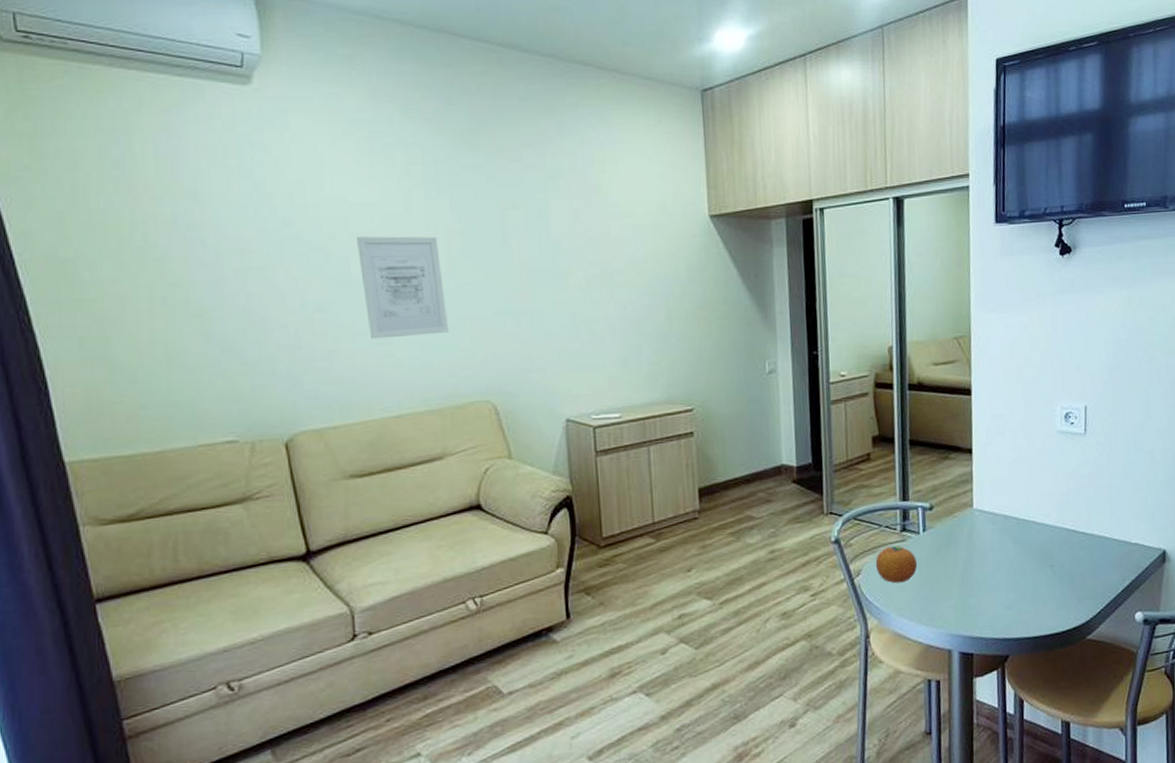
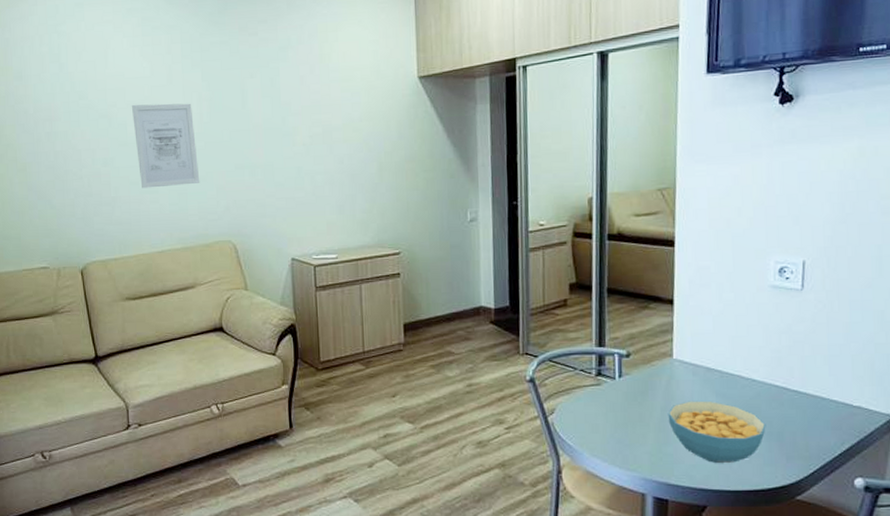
fruit: present [875,546,918,584] -> none [569,389,612,425]
cereal bowl: none [970,549,1059,612] -> present [667,400,766,464]

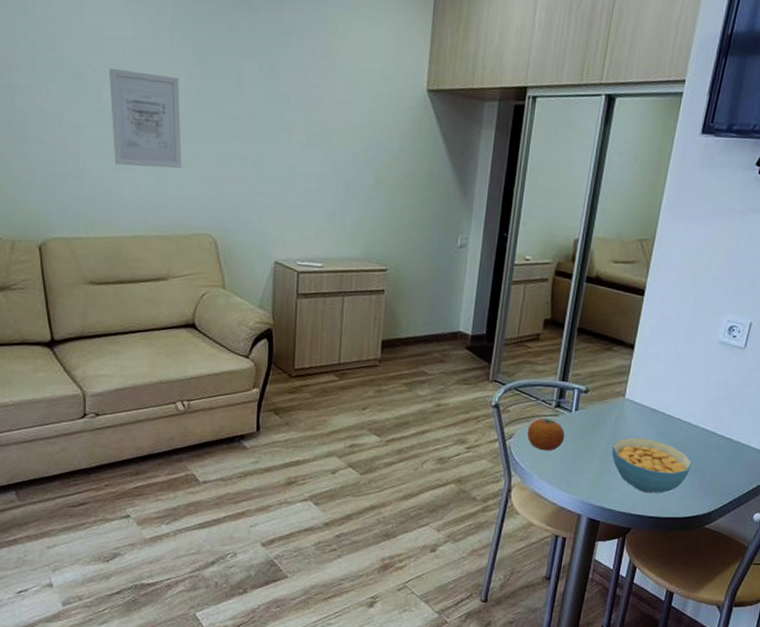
fruit: none [569,389,612,425] -> present [527,418,565,451]

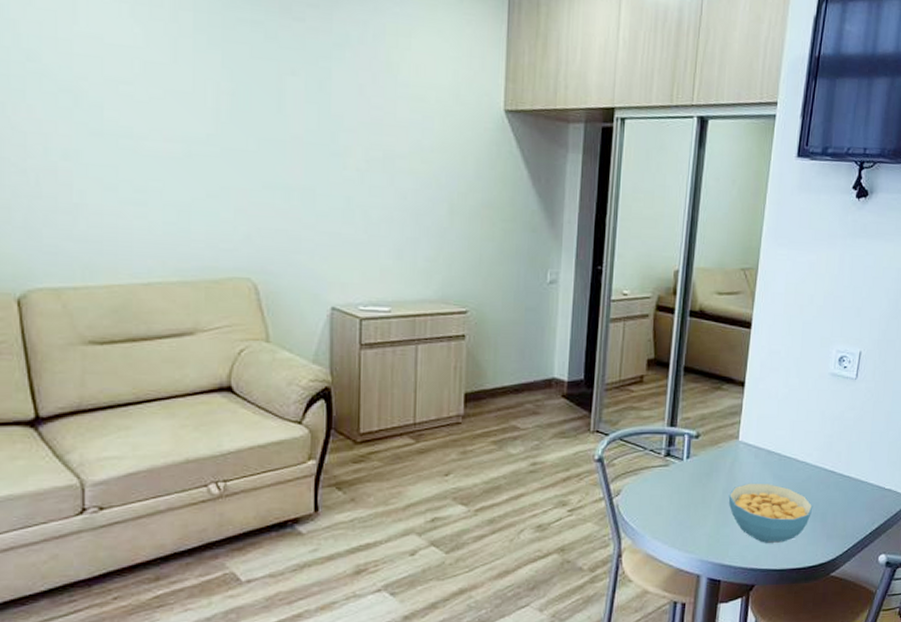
wall art: present [109,67,182,169] -> none [113,81,211,201]
fruit: present [527,418,565,451] -> none [635,470,678,507]

